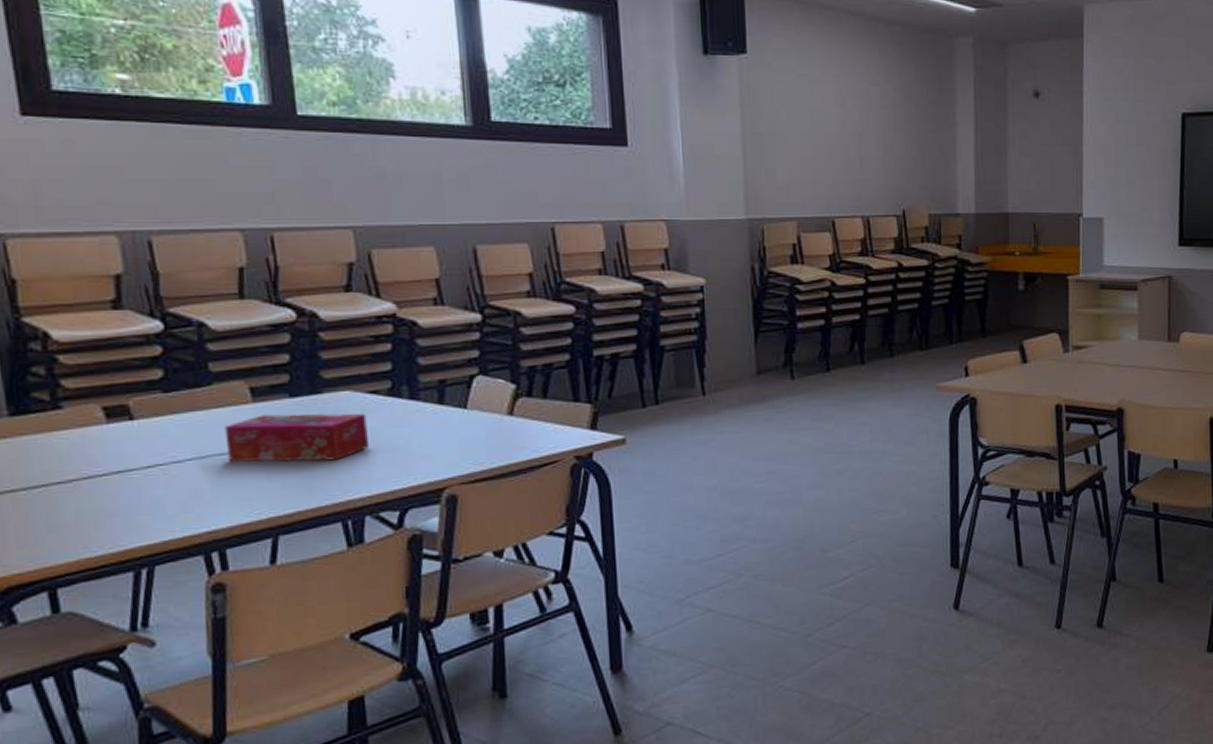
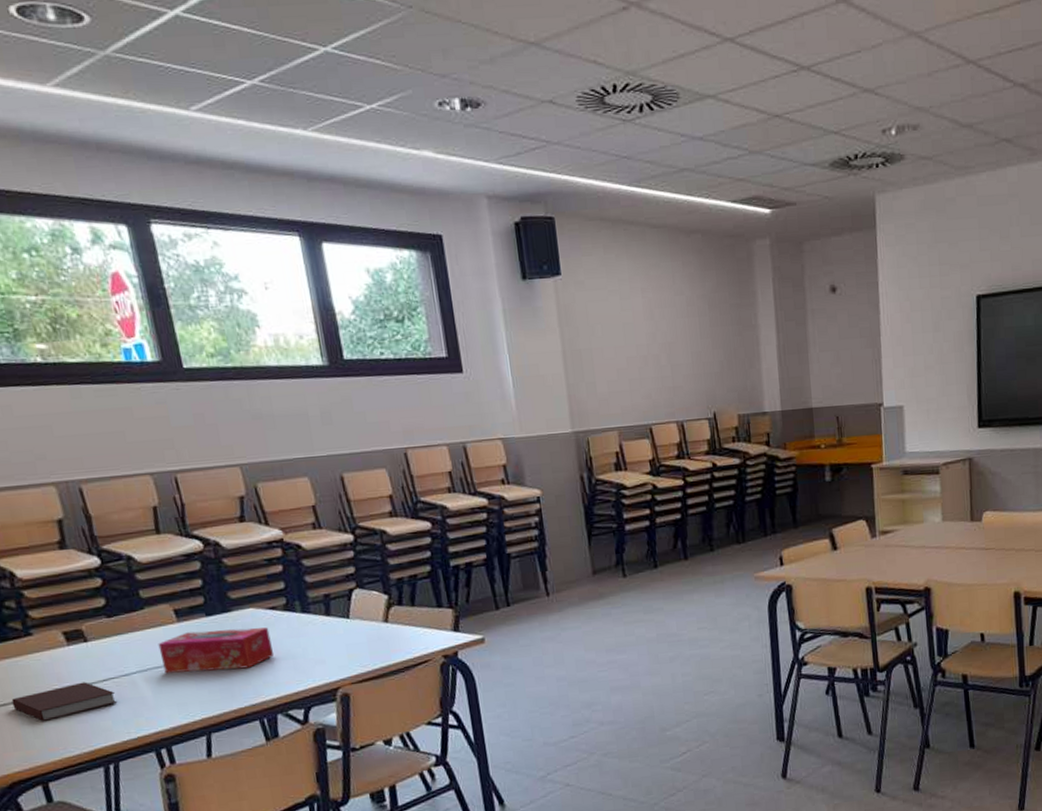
notebook: none [22,467,163,513] -> present [11,682,118,721]

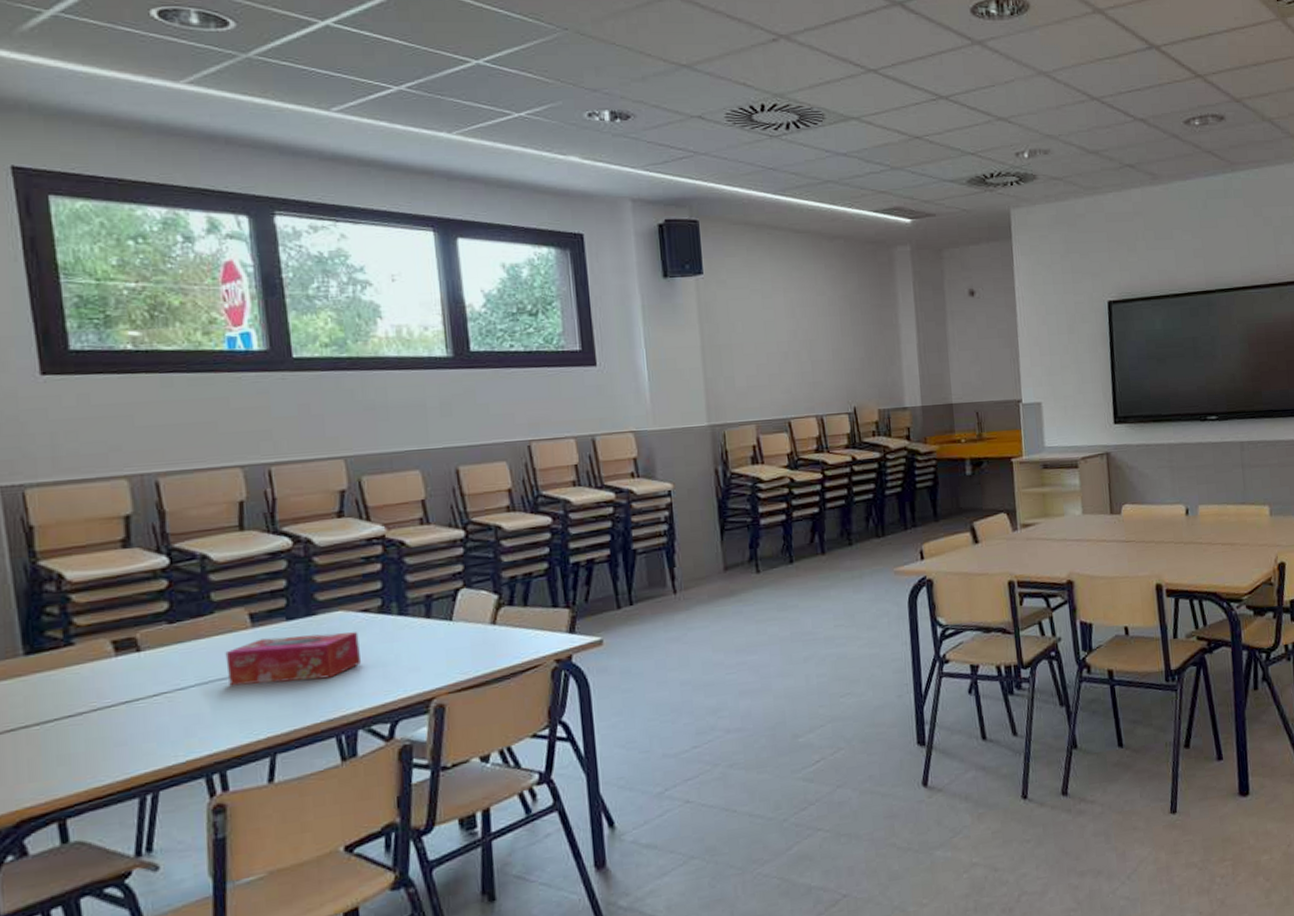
notebook: present [11,682,118,721] -> none [36,697,167,745]

